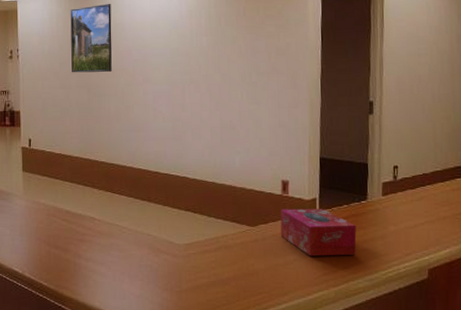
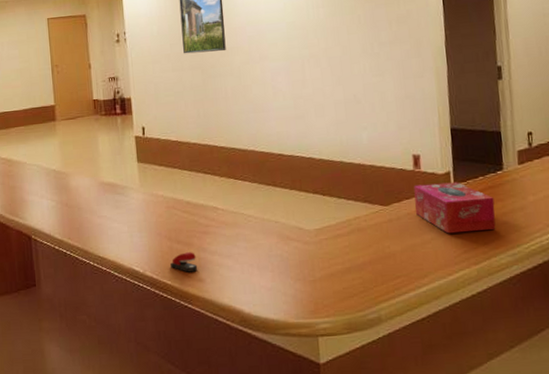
stapler: none [48,257,73,276] -> present [170,252,198,272]

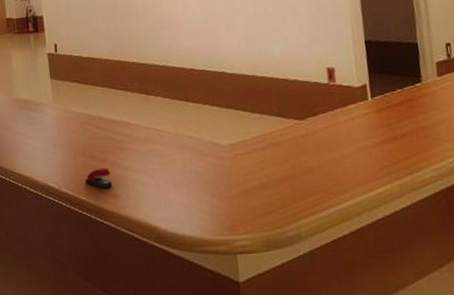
tissue box: present [413,182,496,234] -> none [329,95,417,148]

